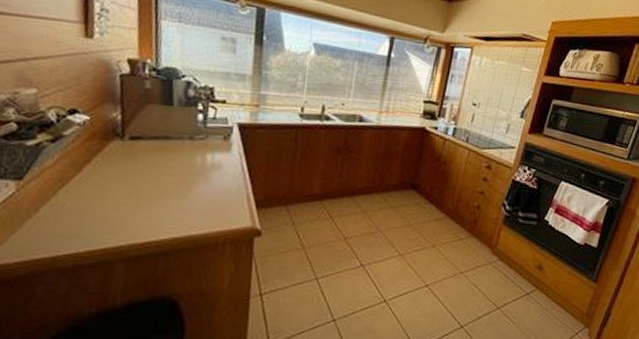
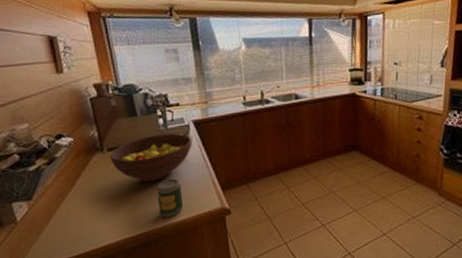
fruit bowl: none [130,131,232,184] -> present [110,133,192,182]
soda can: none [178,184,210,228] -> present [156,178,184,218]

